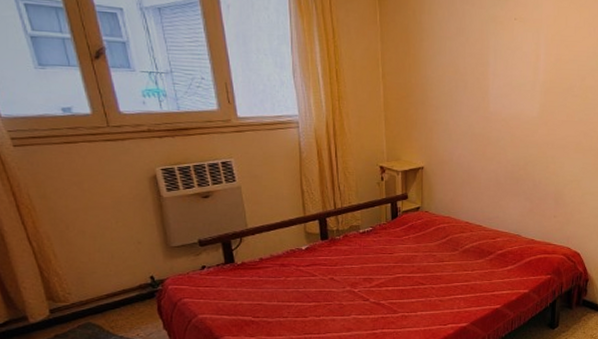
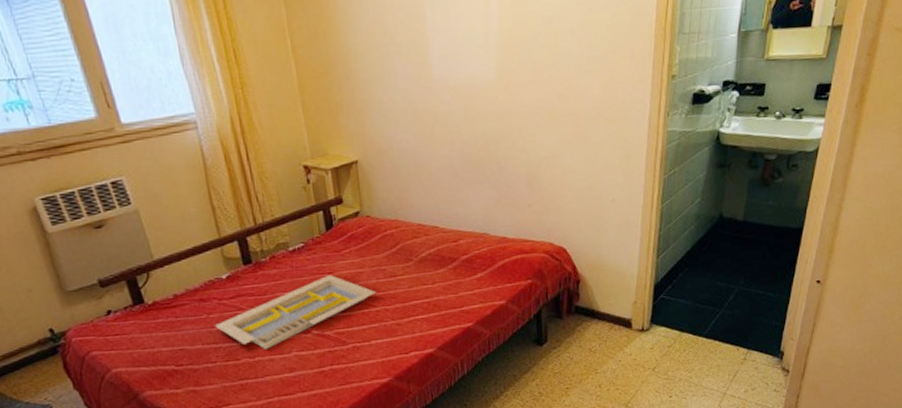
serving tray: none [291,254,427,311] -> present [215,274,377,350]

